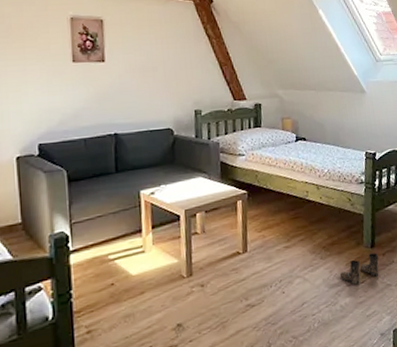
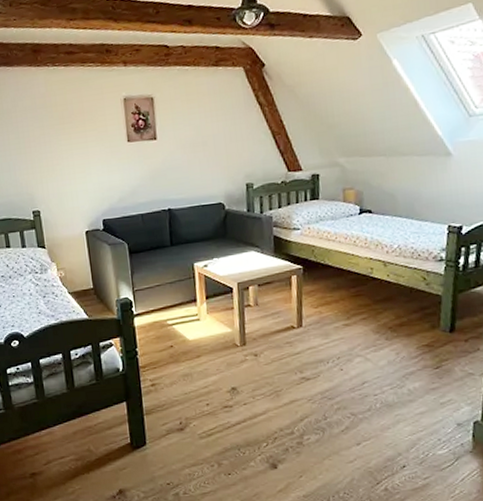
boots: present [339,252,380,285] -> none [408,338,460,370]

